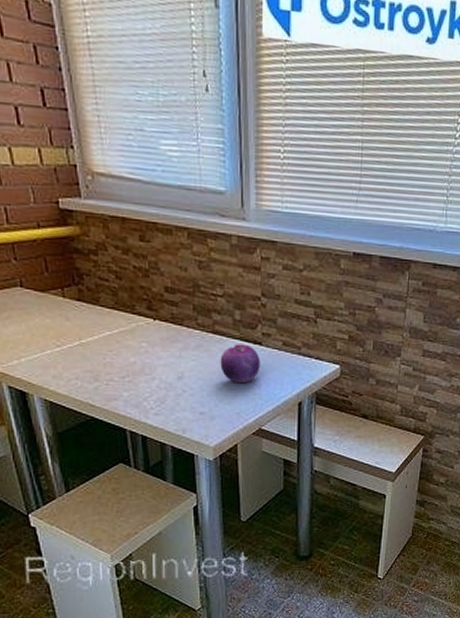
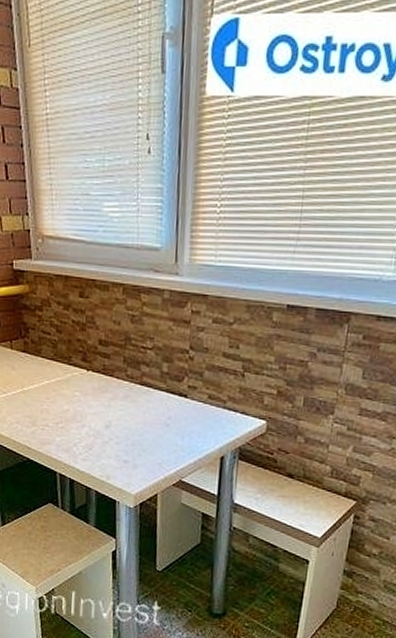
fruit: present [220,344,261,384] -> none [146,396,185,435]

